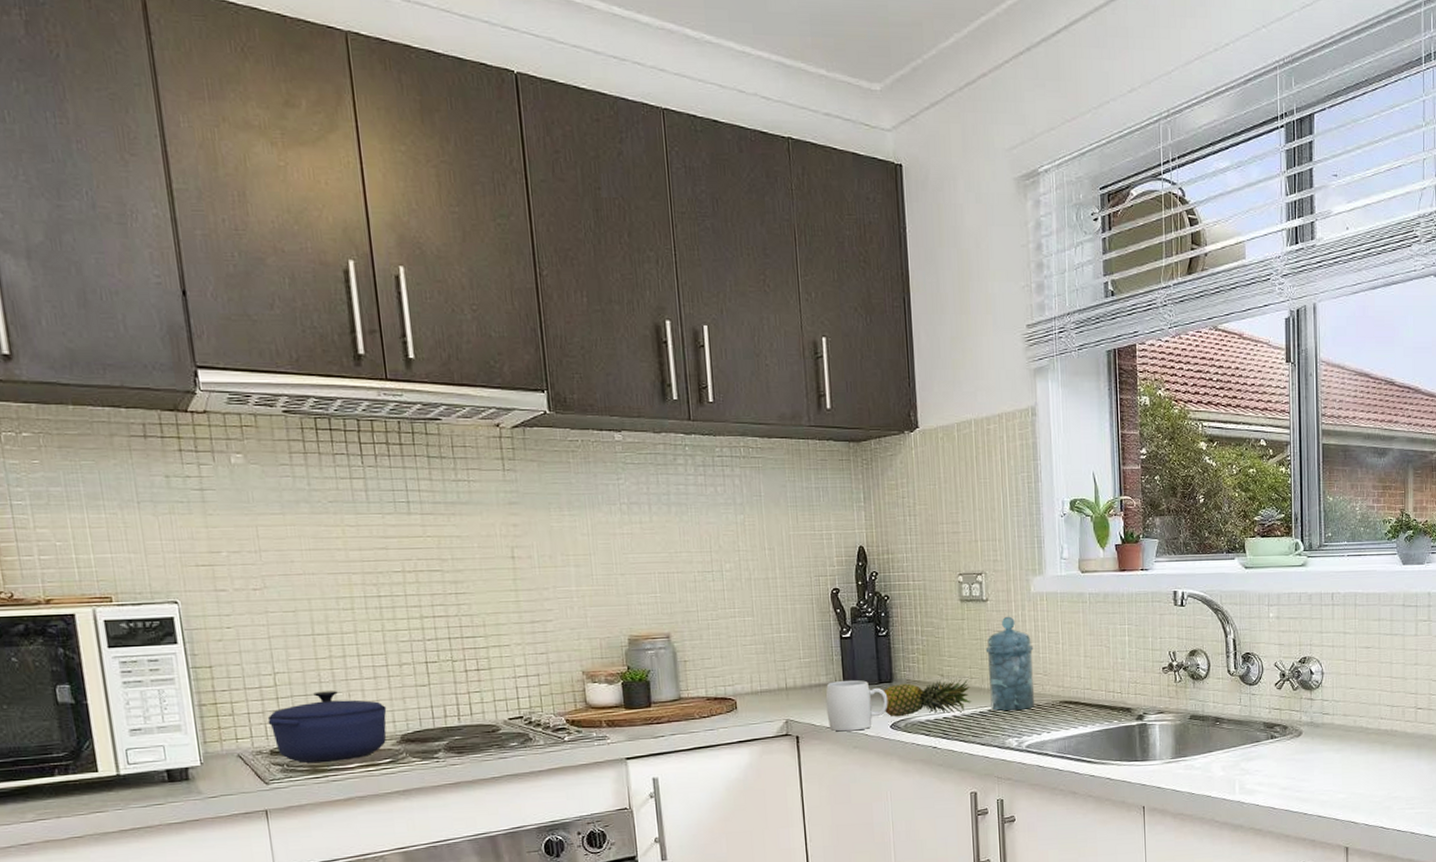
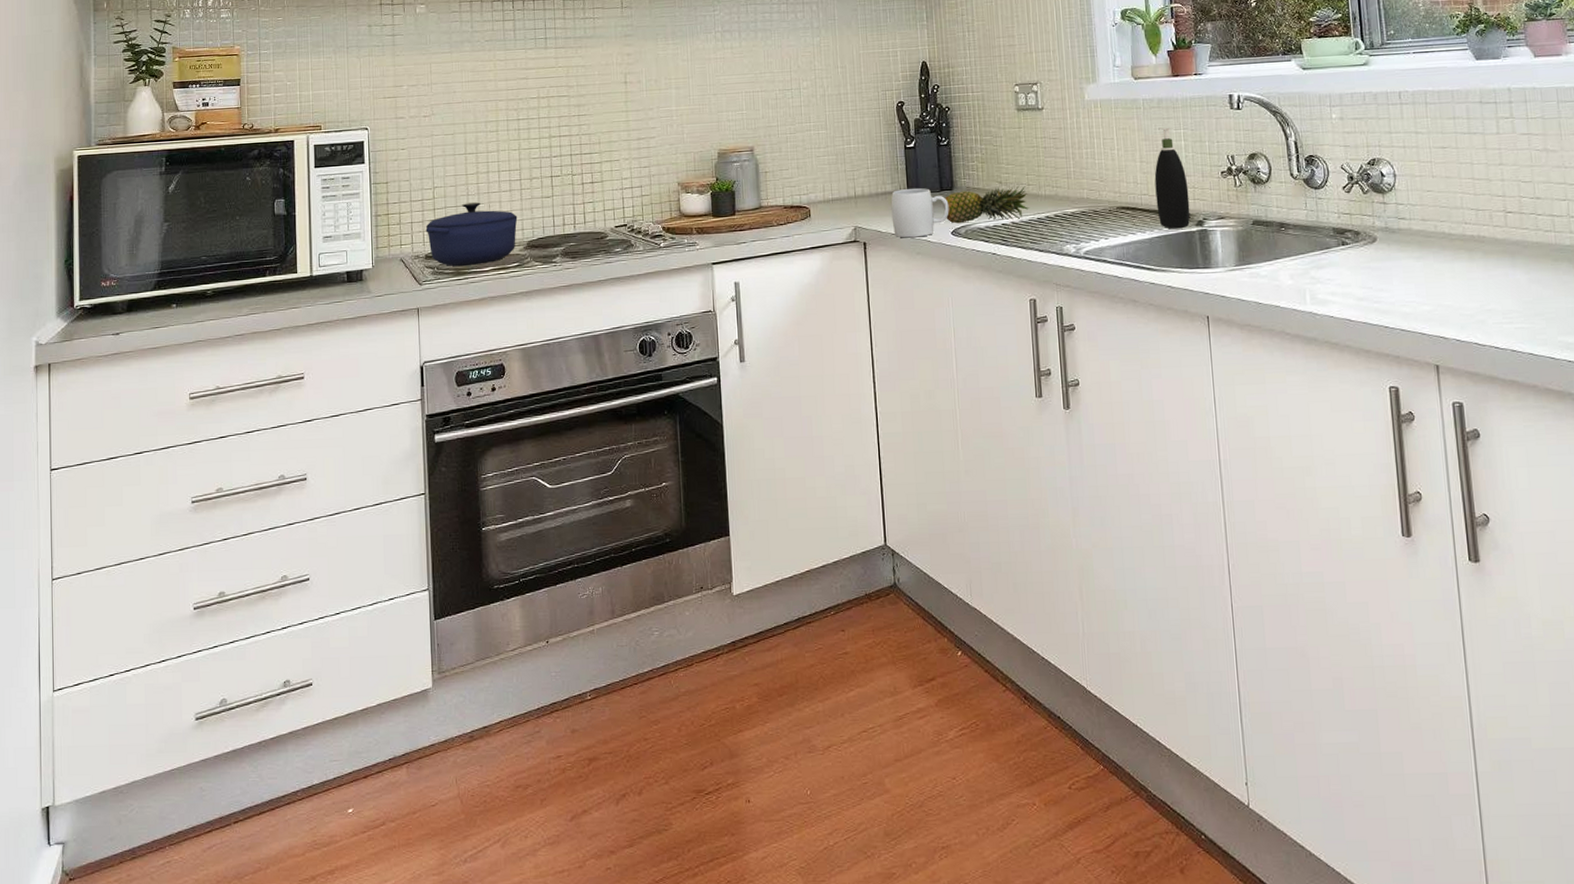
canister: present [985,616,1035,711] -> none [1042,123,1092,217]
soap dispenser: none [1098,622,1131,723] -> present [1154,127,1190,229]

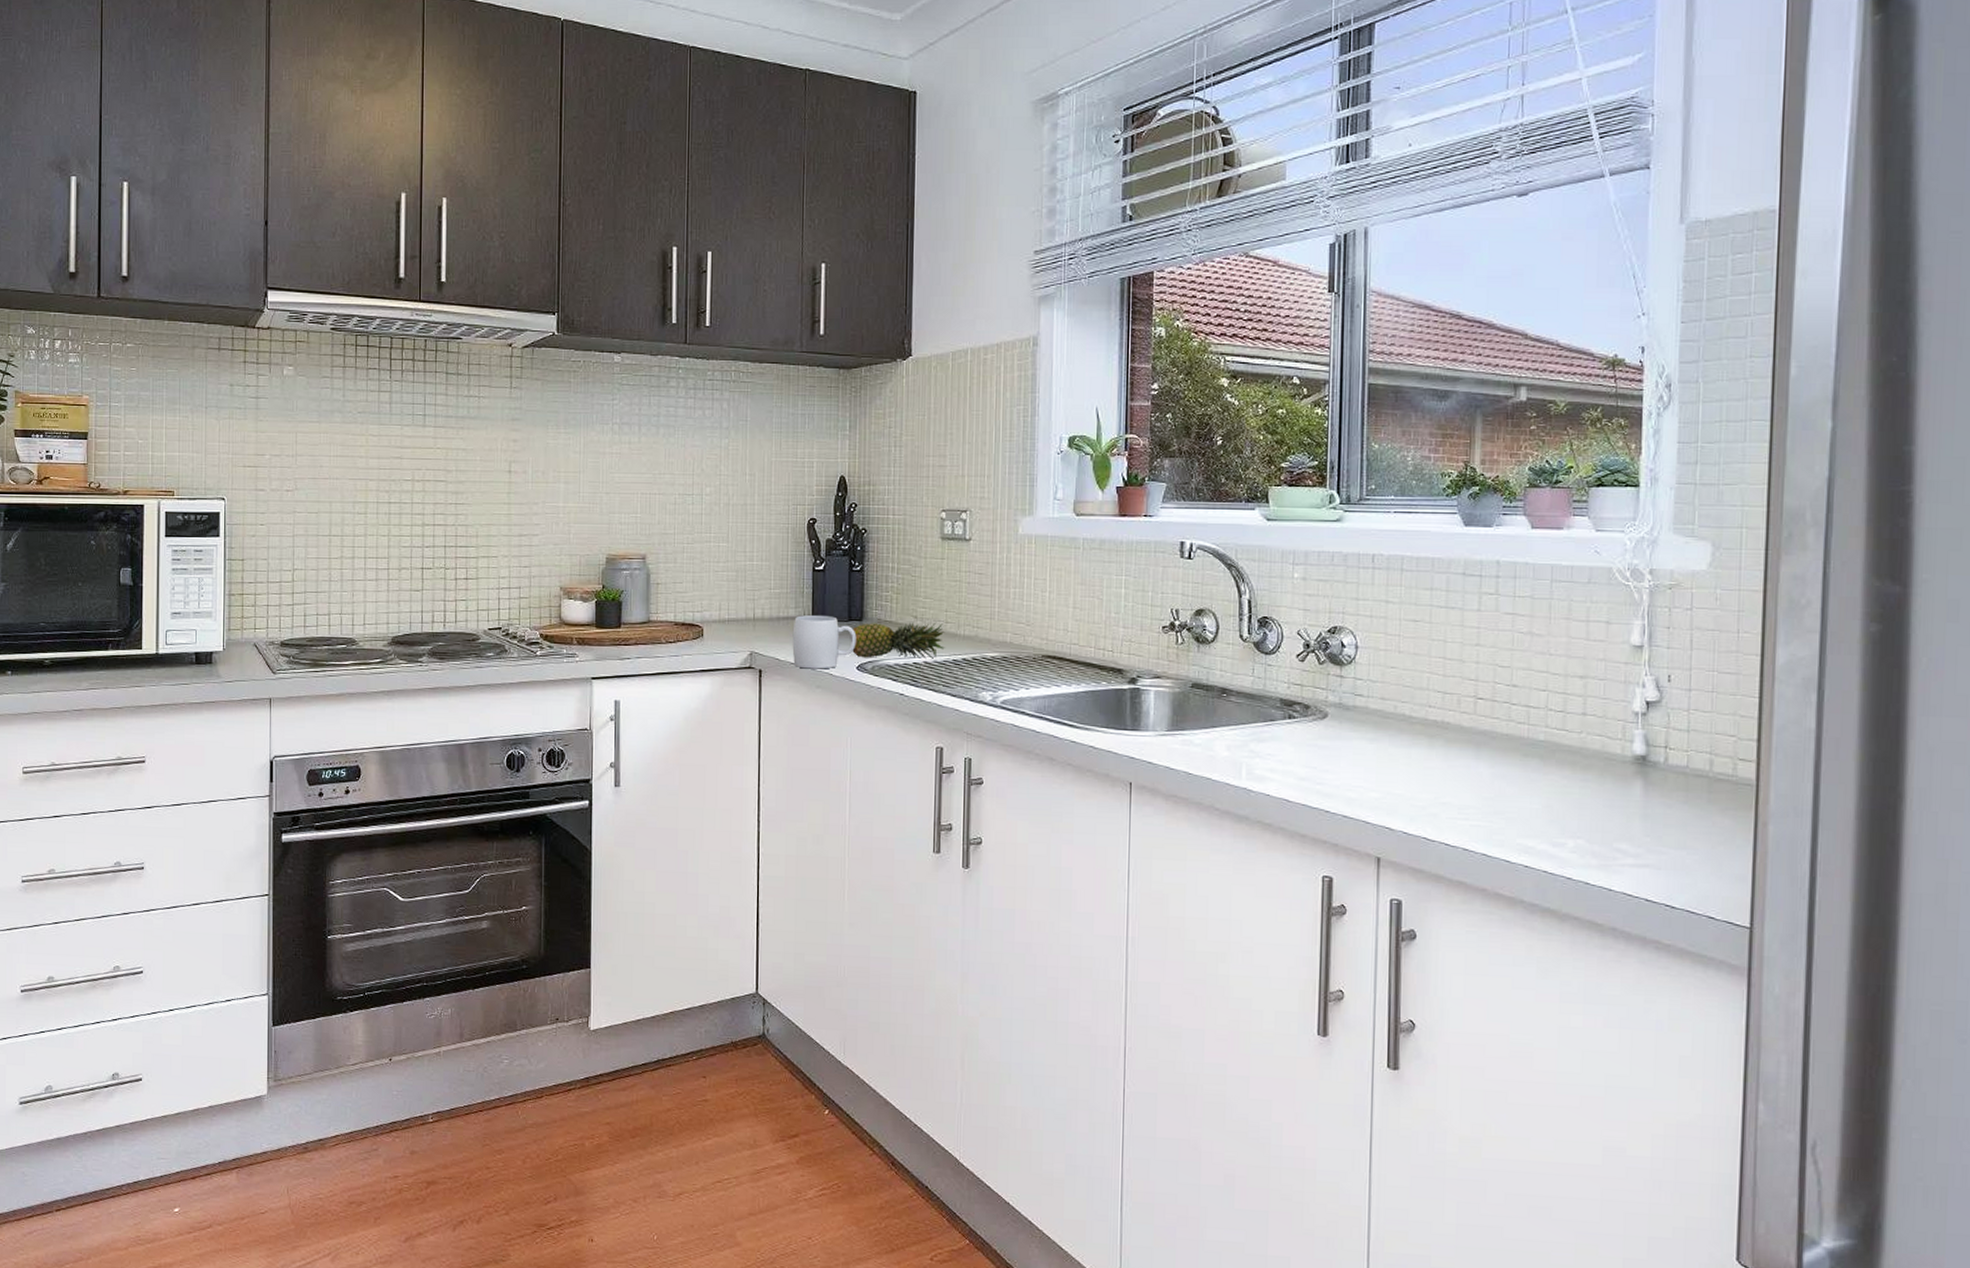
cooking pot: present [425,201,518,266] -> none [282,588,383,657]
soap dispenser: present [1154,127,1190,229] -> none [1086,572,1124,685]

